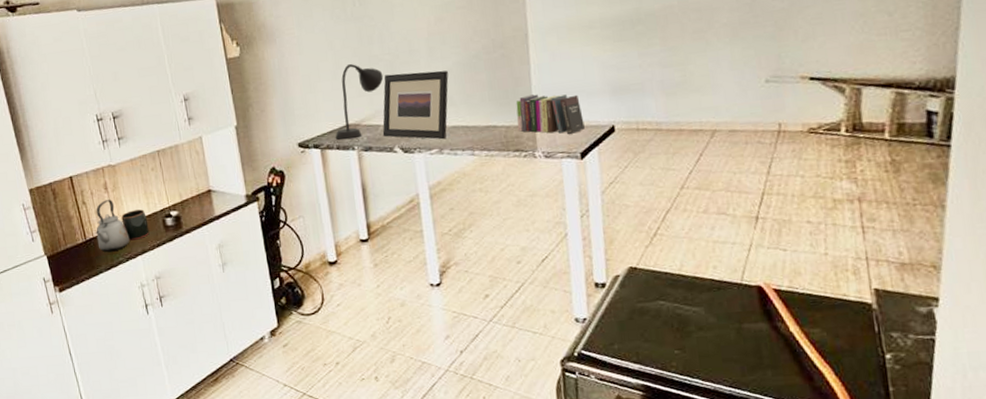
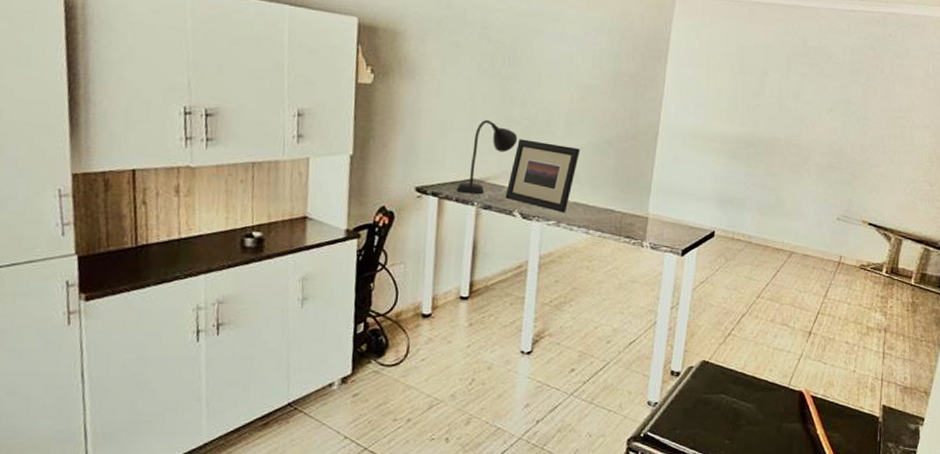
kettle: present [95,199,130,253] -> none [151,204,195,265]
mug: present [121,209,150,241] -> none [189,222,223,256]
books: present [516,94,585,134] -> none [632,188,691,231]

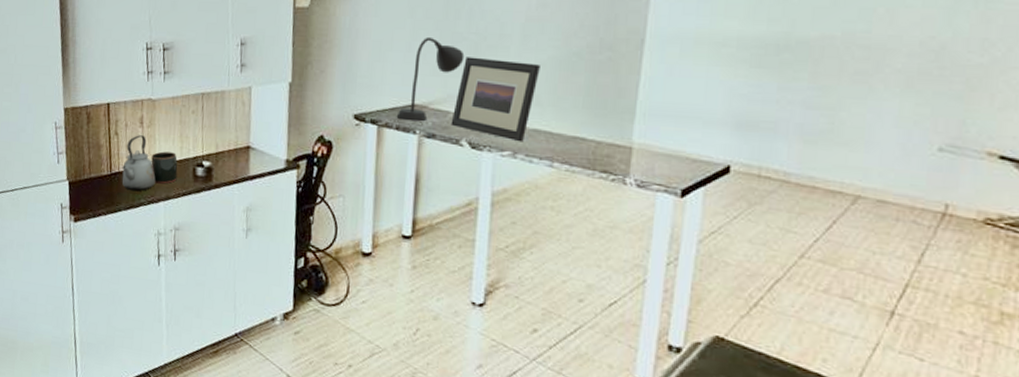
kettle: none [151,204,195,265] -> present [121,135,156,192]
mug: none [189,222,223,256] -> present [151,151,178,184]

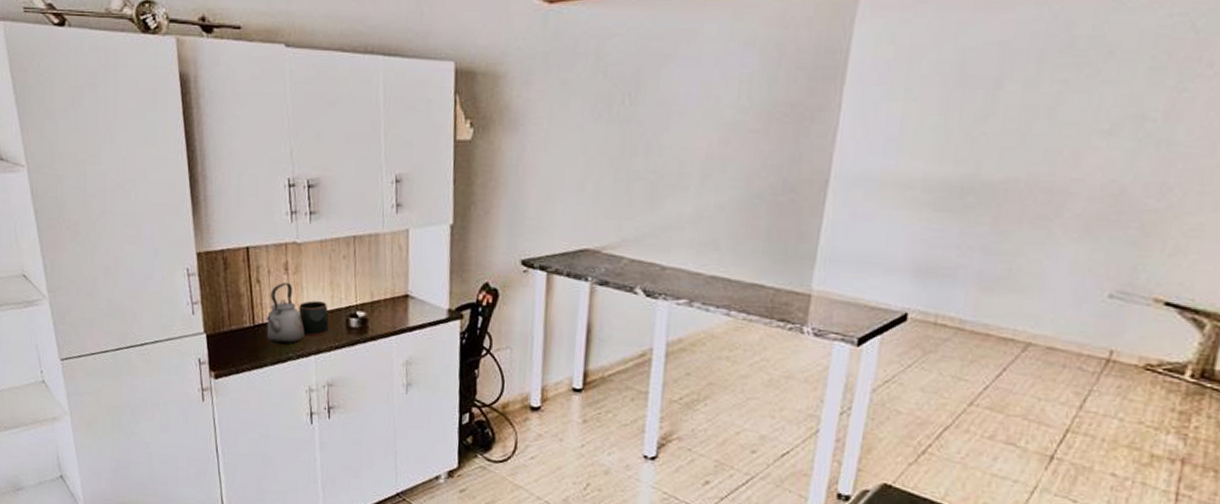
desk lamp: present [396,36,465,122] -> none [567,175,641,268]
picture frame: present [450,57,540,143] -> none [624,197,720,290]

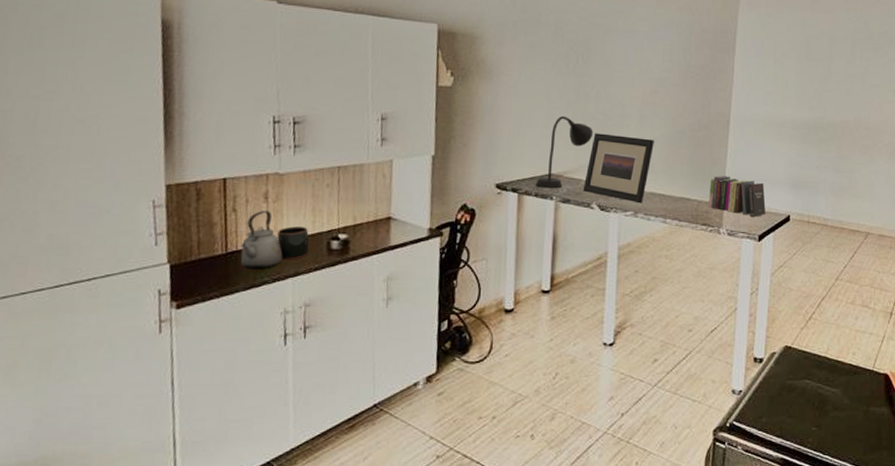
desk lamp: none [567,175,641,268] -> present [535,115,594,189]
picture frame: none [624,197,720,290] -> present [583,133,654,204]
books: none [789,256,873,313] -> present [708,176,766,217]

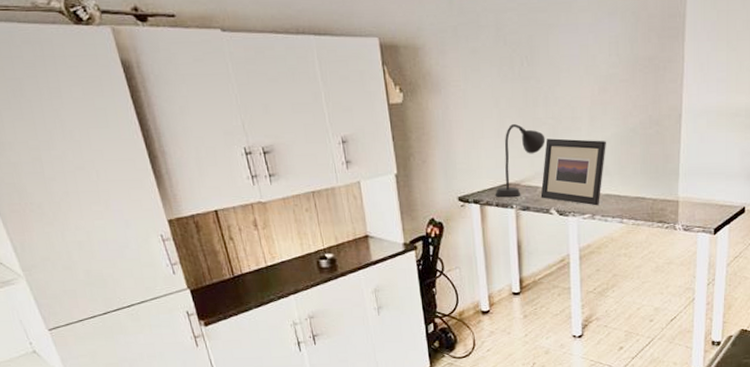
kettle: present [240,211,283,270] -> none [244,237,282,290]
mug: present [277,226,310,260] -> none [272,249,303,280]
books: present [708,176,766,217] -> none [663,172,720,211]

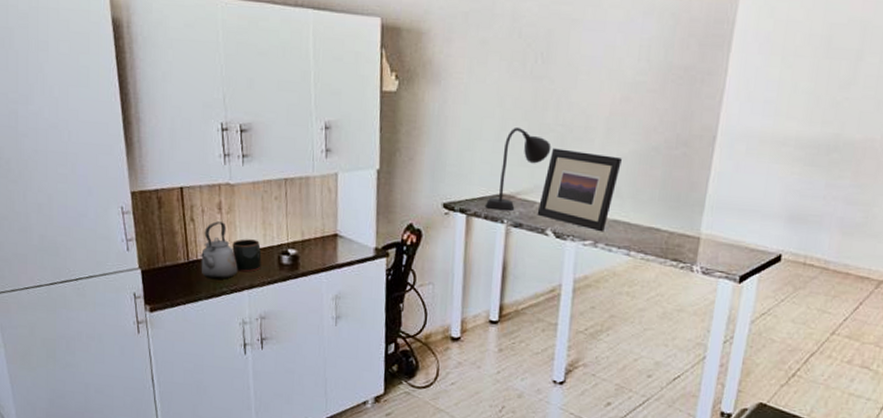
kettle: none [244,237,282,290] -> present [200,221,238,280]
mug: none [272,249,303,280] -> present [232,239,262,273]

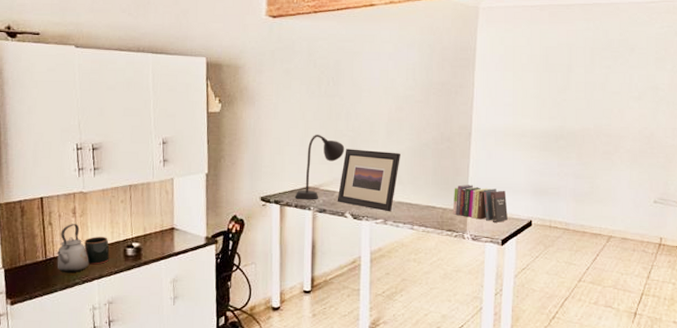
books: none [681,203,753,254] -> present [452,185,508,222]

